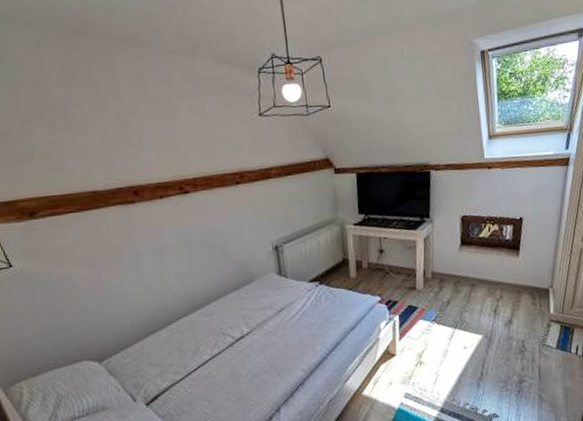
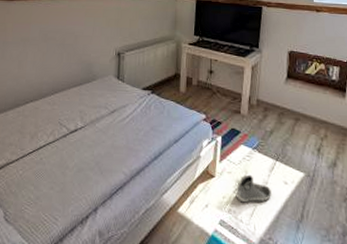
sneaker: none [417,346,452,374] -> present [235,174,271,203]

